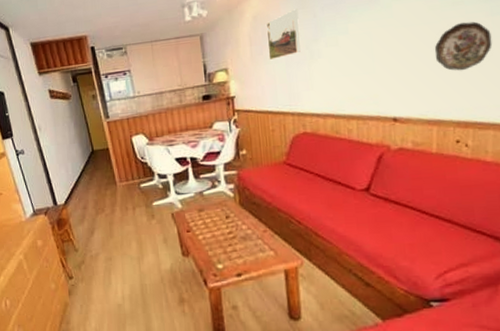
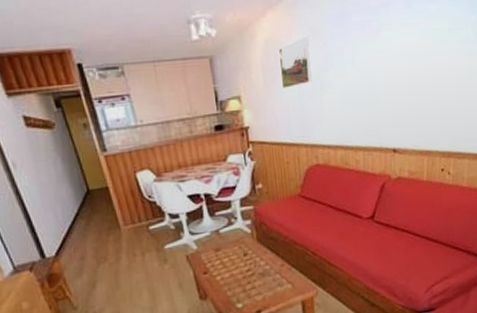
decorative plate: present [434,21,493,71] -> none [425,60,469,106]

